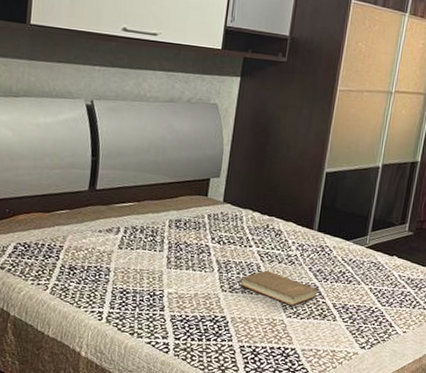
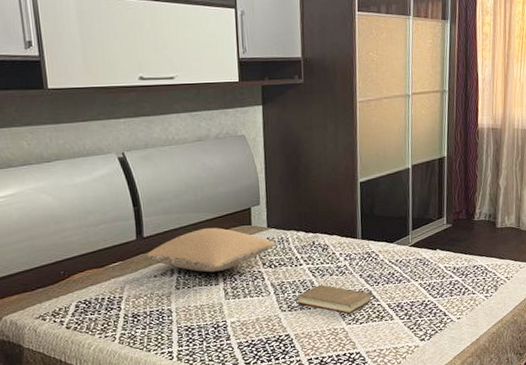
pillow: none [95,191,229,239] -> present [146,227,276,273]

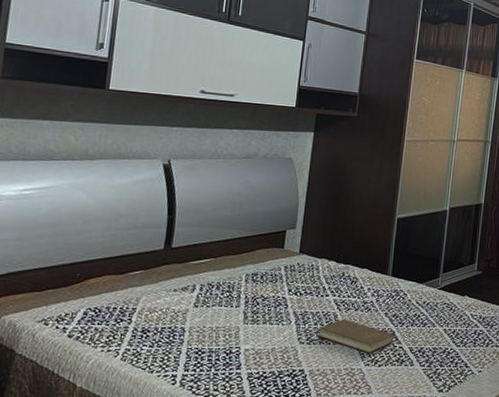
pillow: present [146,227,276,273] -> none [170,246,305,293]

